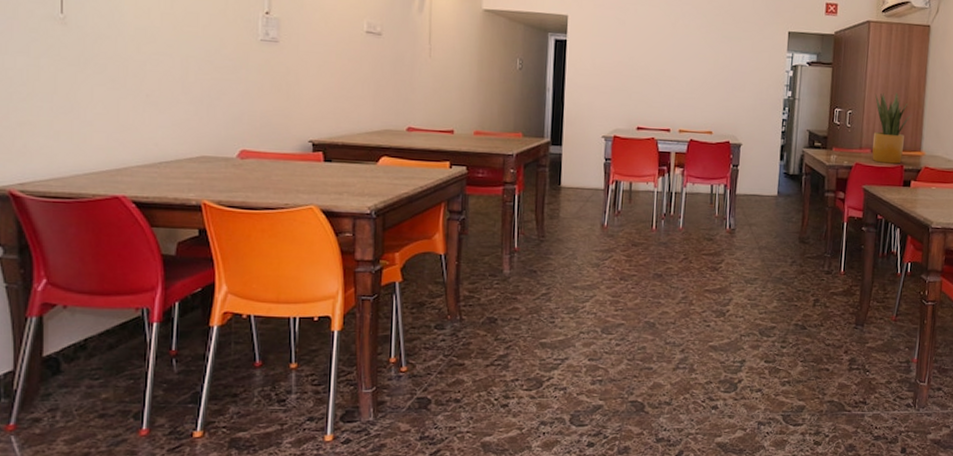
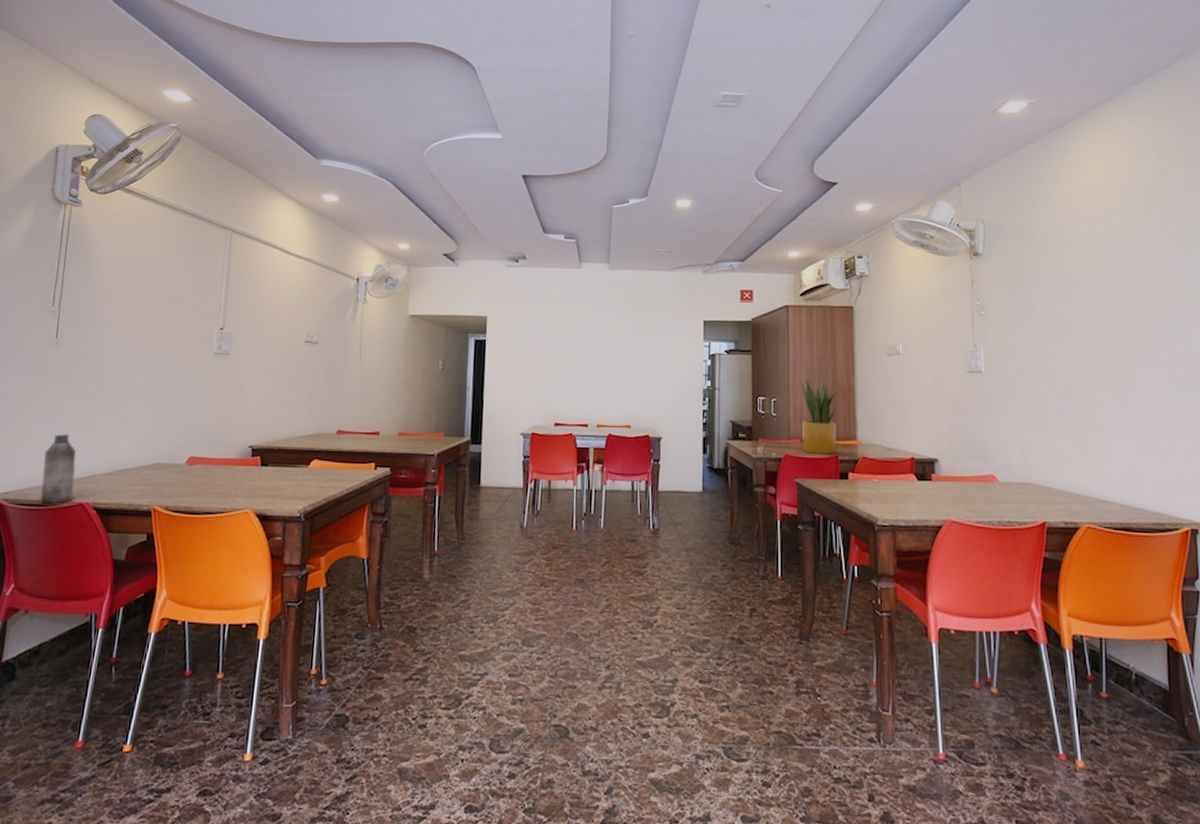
water bottle: none [63,121,106,197] -> present [40,434,76,504]

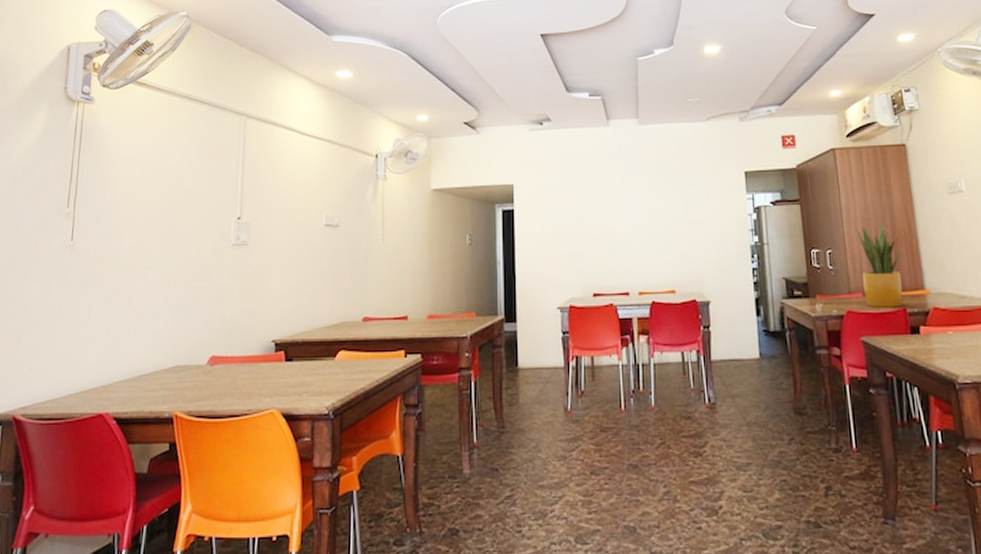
water bottle: present [40,434,76,504] -> none [59,341,95,417]

